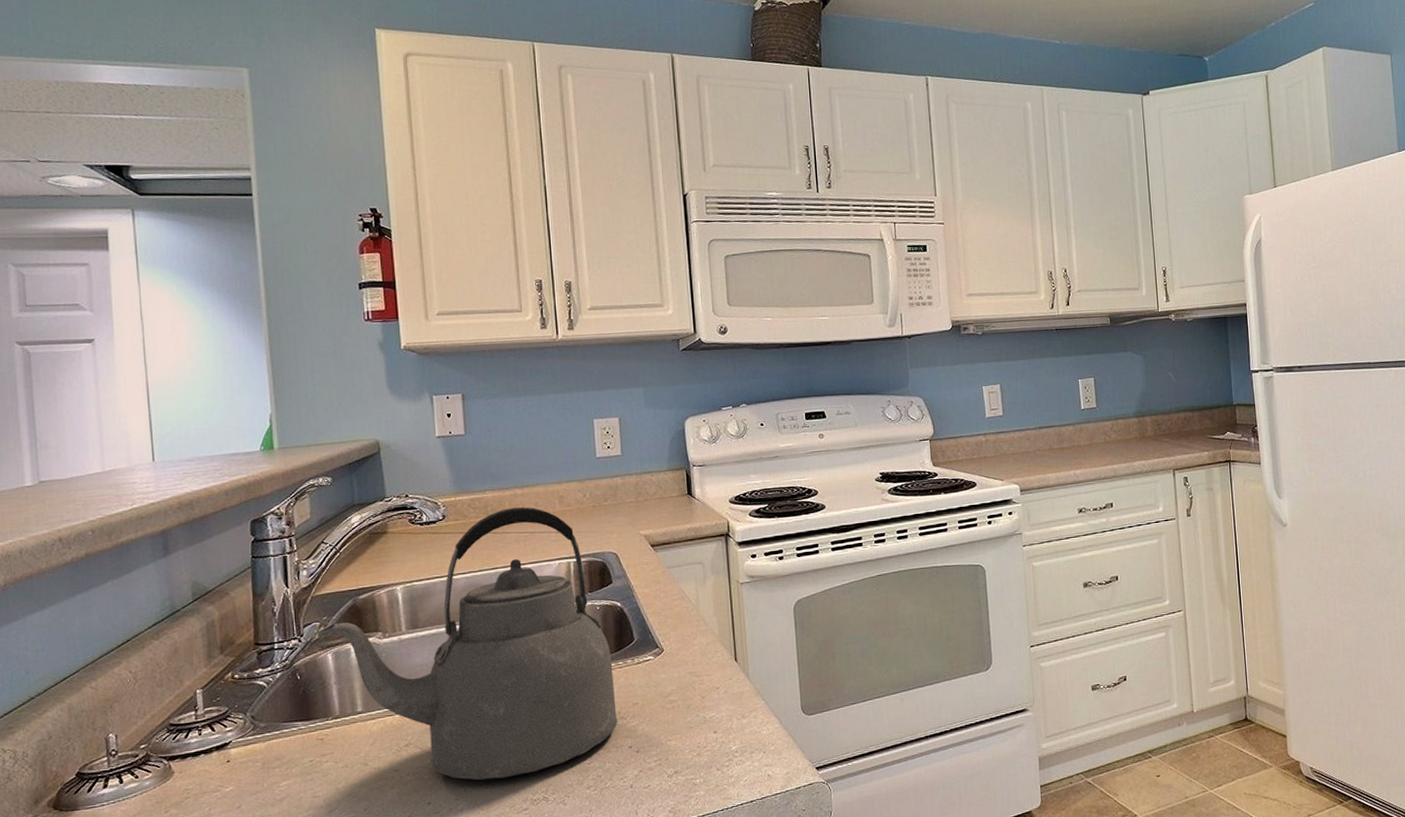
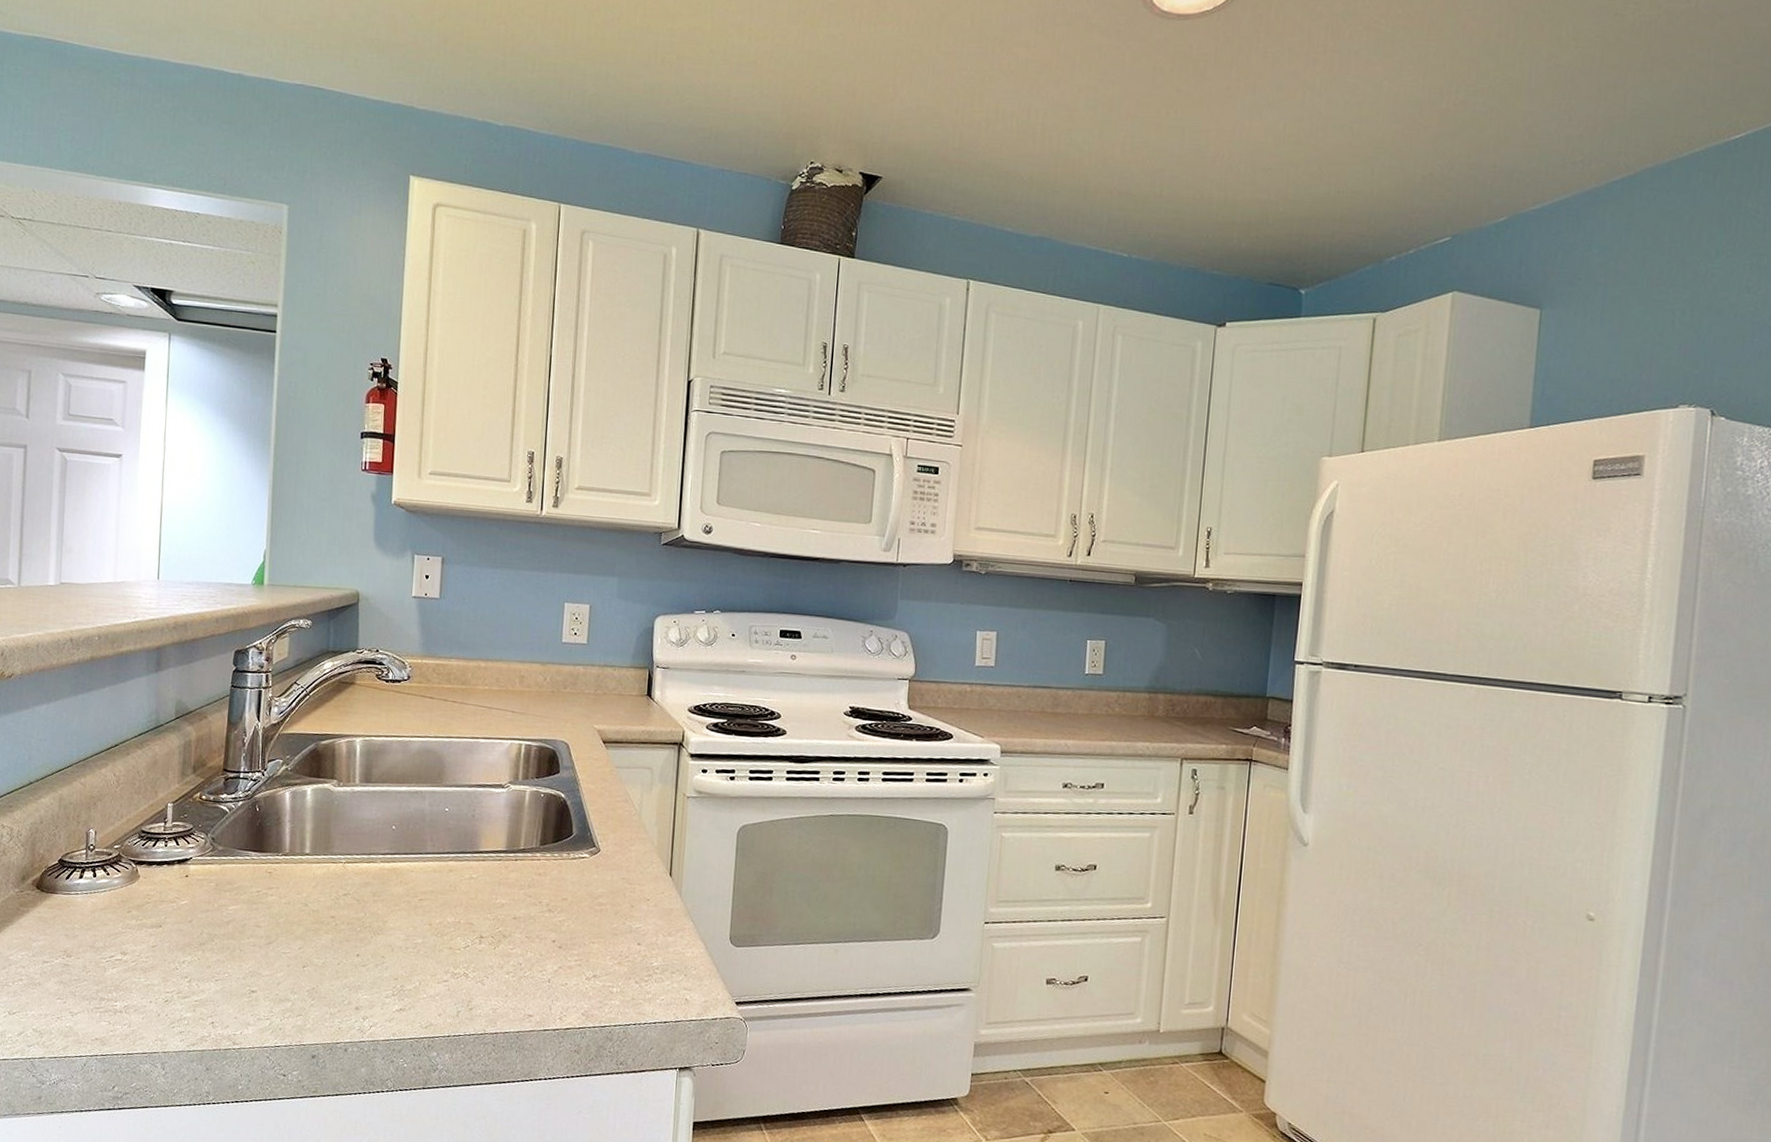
kettle: present [317,507,617,781] -> none [279,679,549,947]

